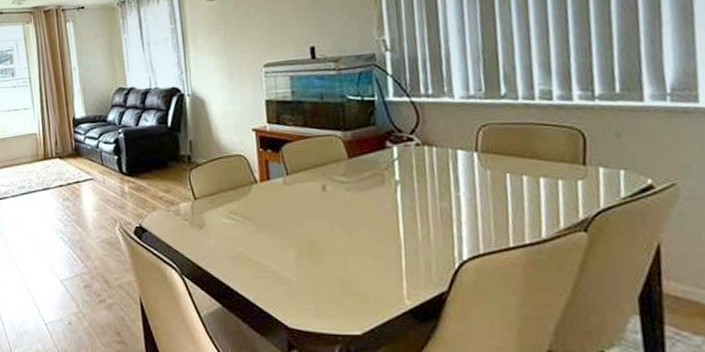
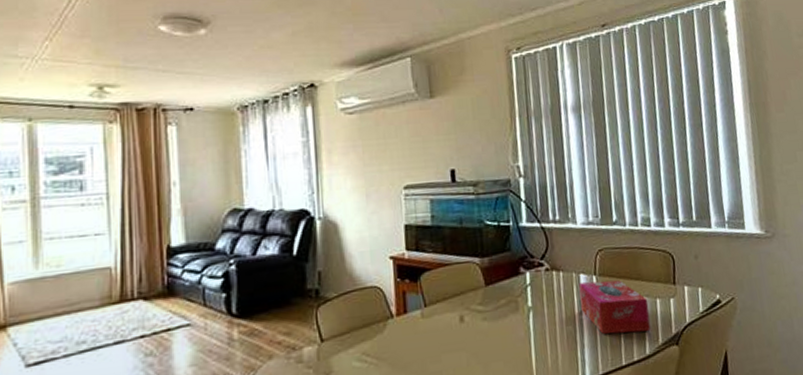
tissue box: none [455,158,549,215] -> present [579,280,651,334]

